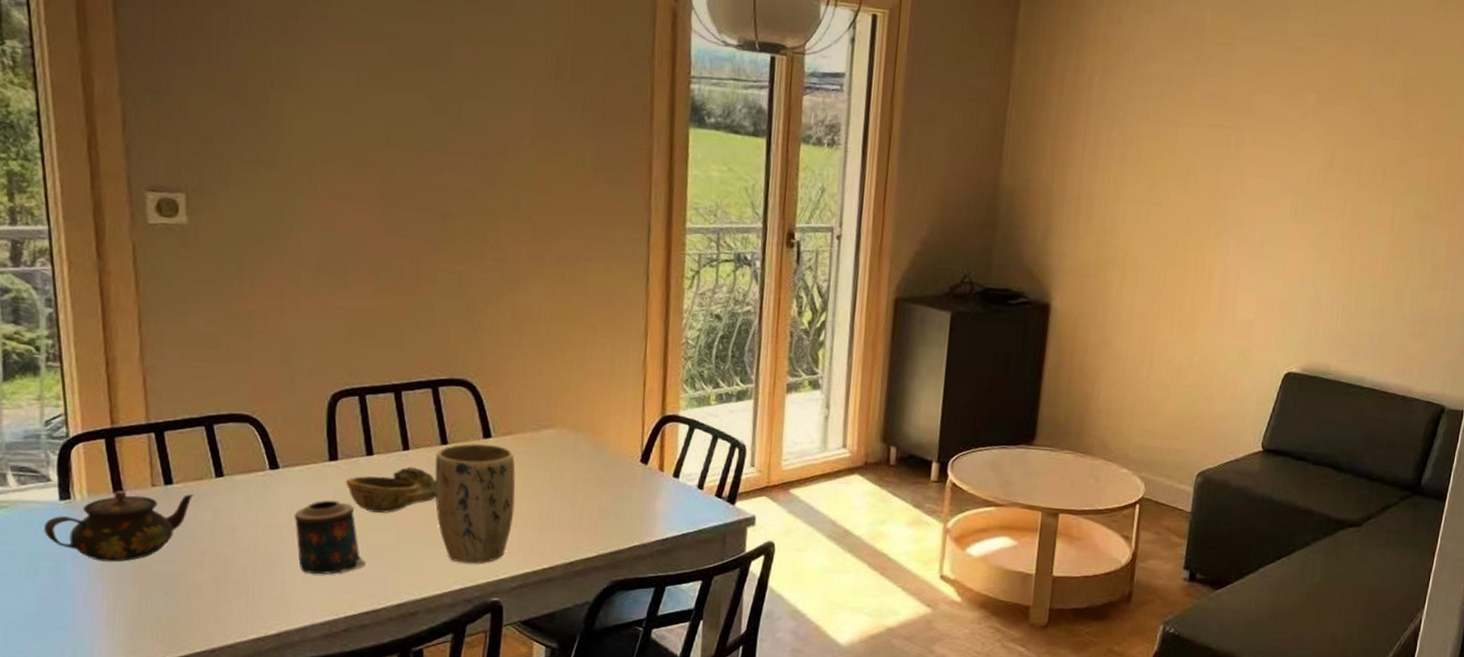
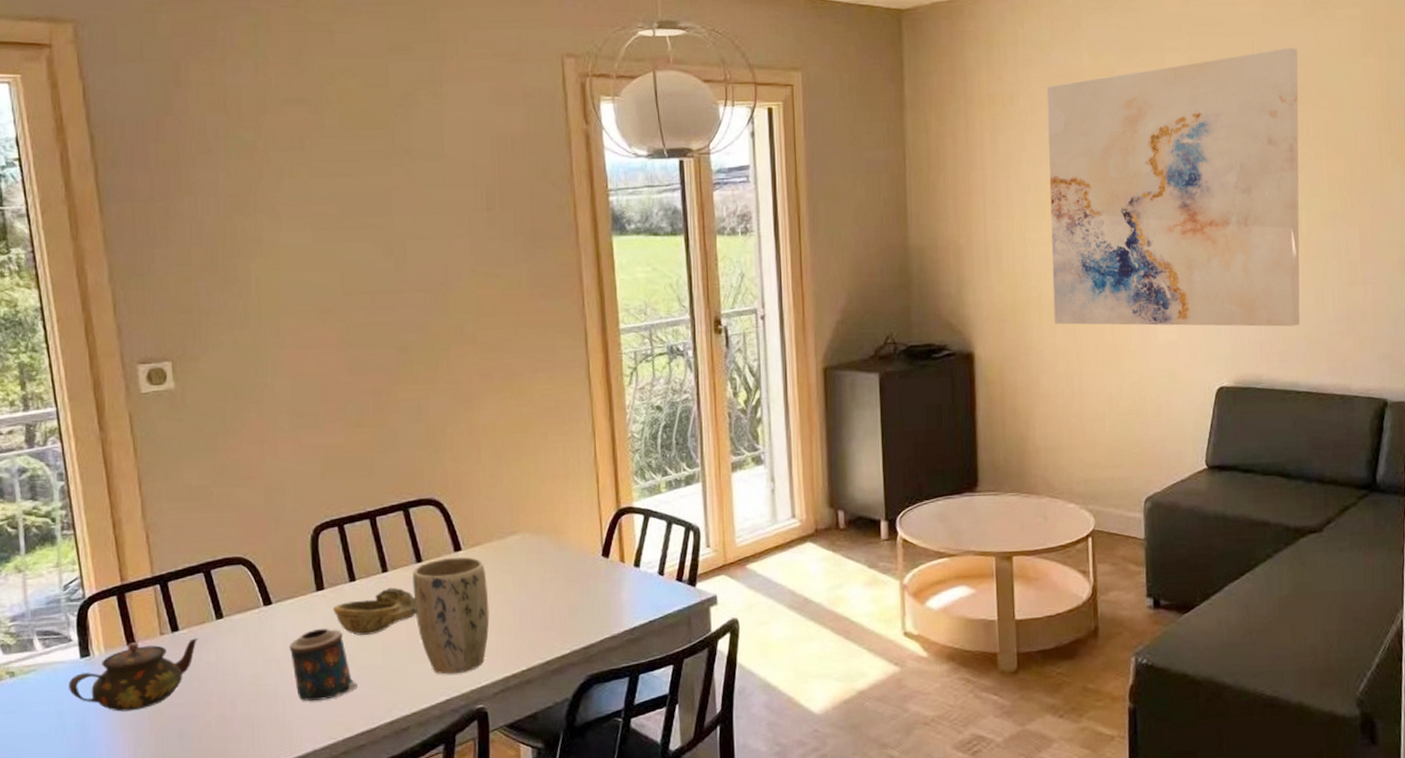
wall art: none [1135,36,1421,322] -> present [1046,48,1300,327]

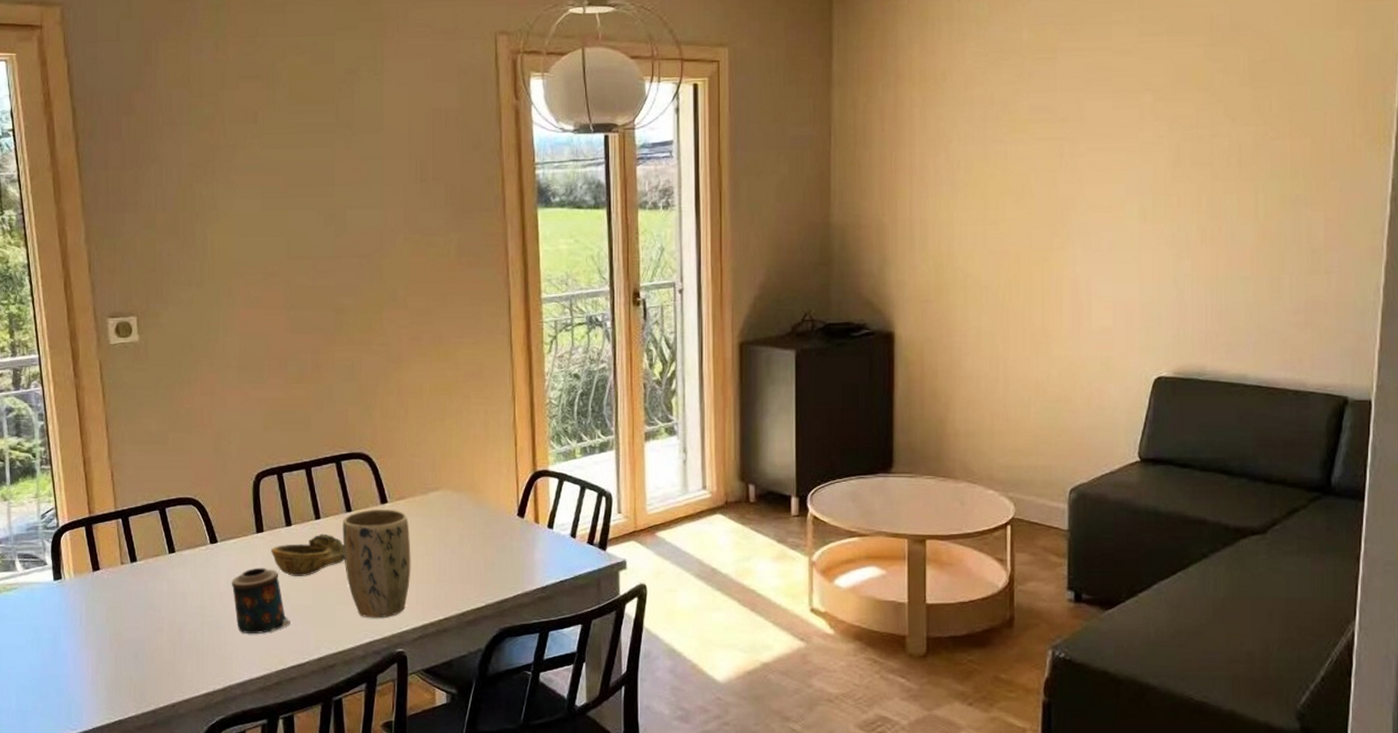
teapot: present [69,638,199,712] -> none [43,569,153,631]
wall art: present [1046,48,1300,327] -> none [980,20,1263,316]

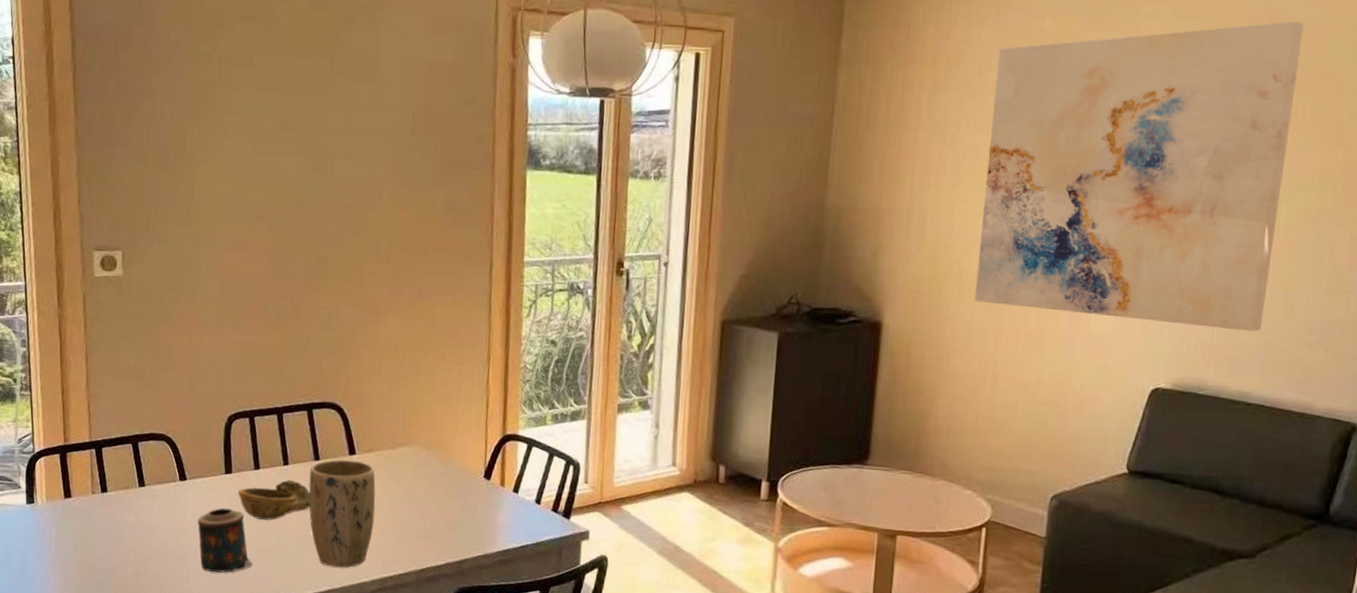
wall art: none [980,20,1263,316] -> present [974,21,1304,332]

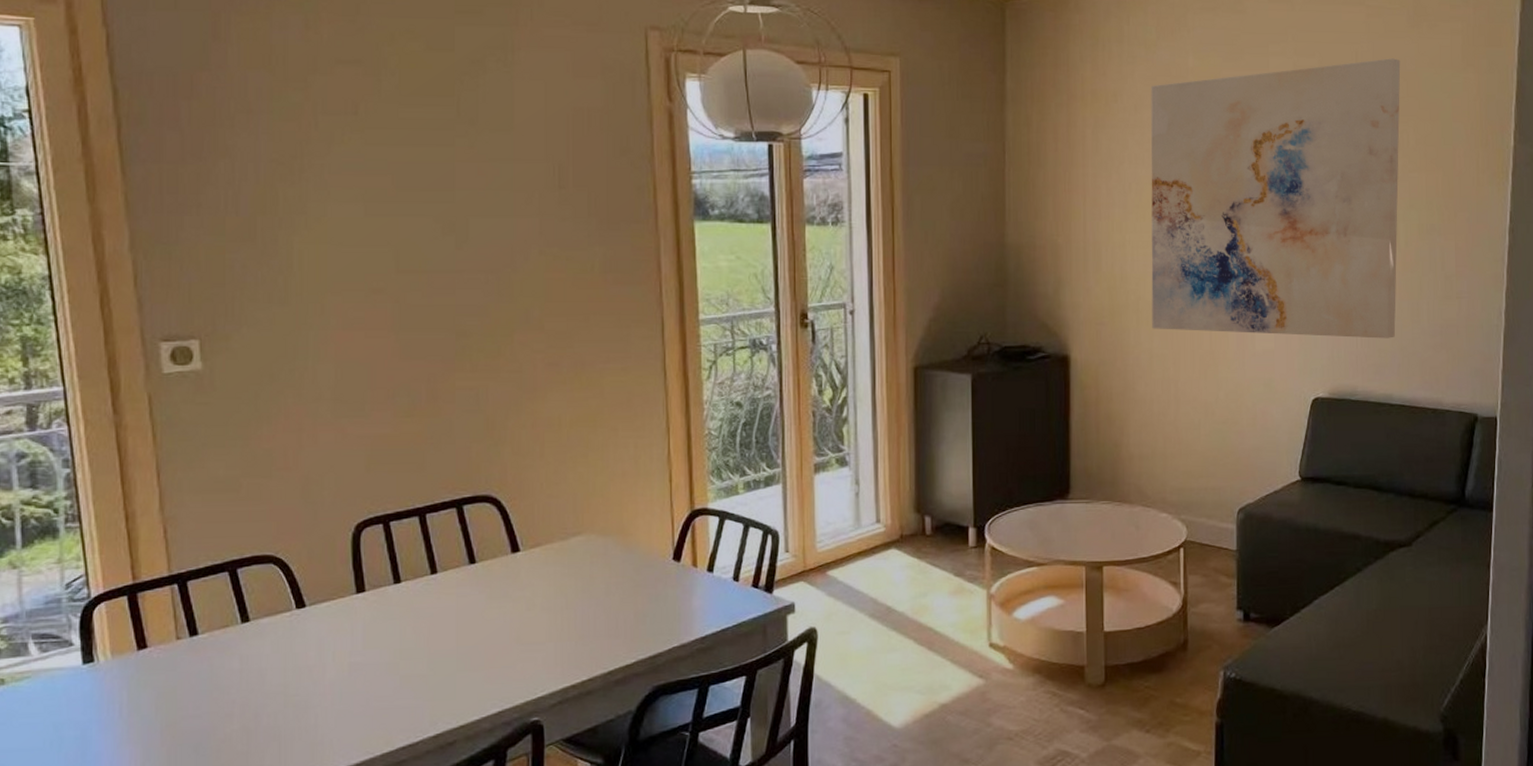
candle: present [197,508,253,573] -> none [323,633,400,712]
decorative bowl: present [238,479,311,520] -> none [375,590,469,642]
plant pot: present [309,459,376,568] -> none [464,558,548,685]

